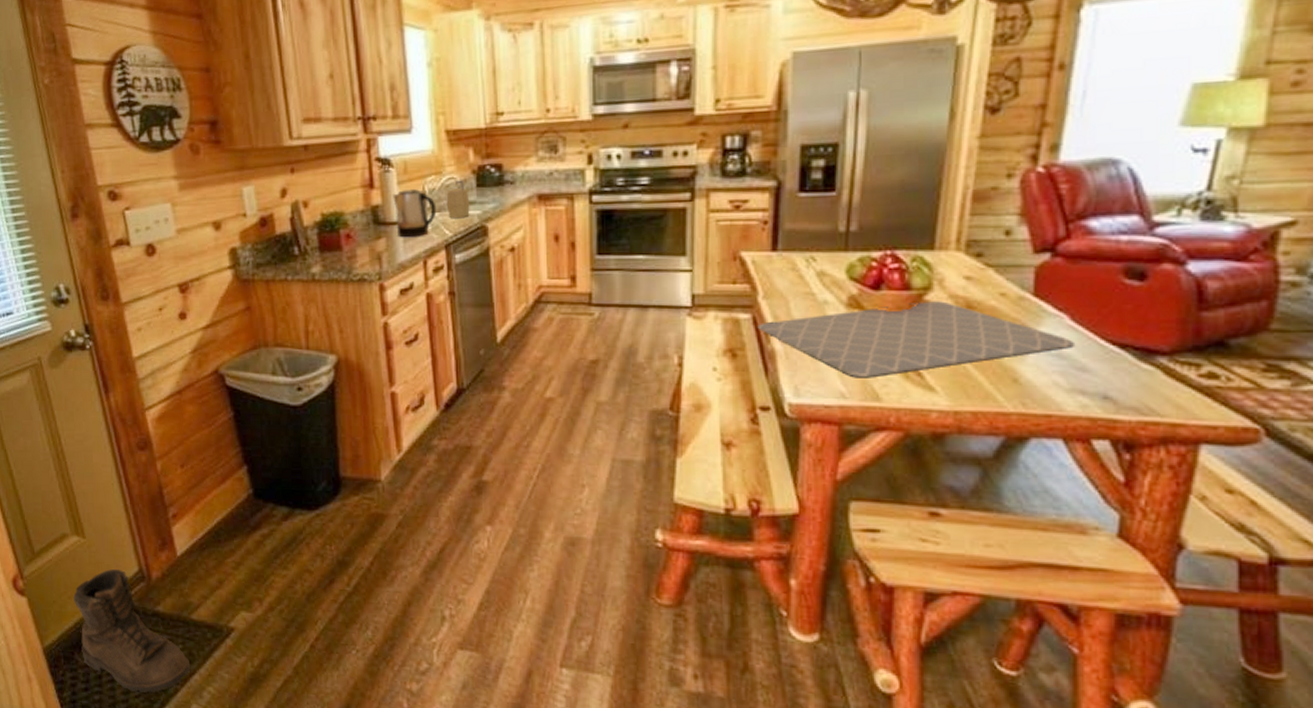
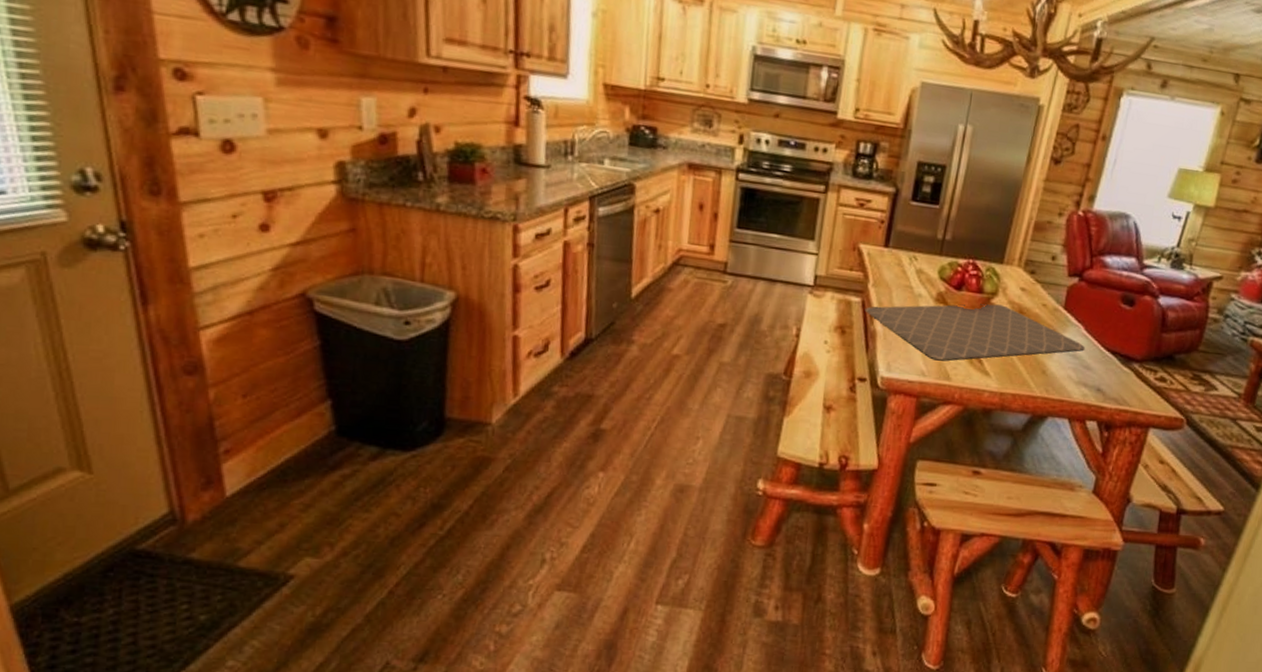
boot: present [73,569,191,693] -> none [66,511,231,651]
kettle: present [393,188,437,237] -> none [539,133,585,184]
soap dispenser: present [446,180,470,219] -> none [595,135,620,174]

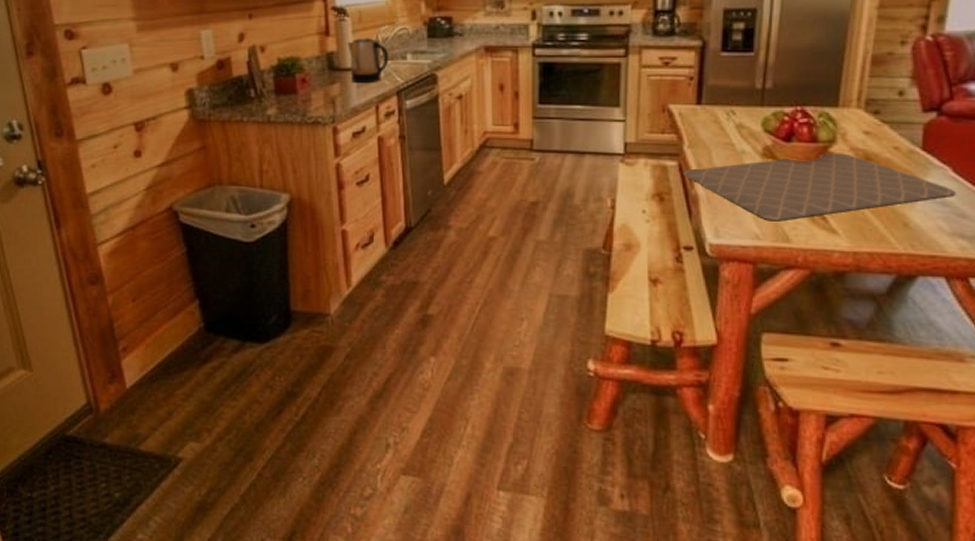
kettle: none [539,133,585,184] -> present [348,37,389,82]

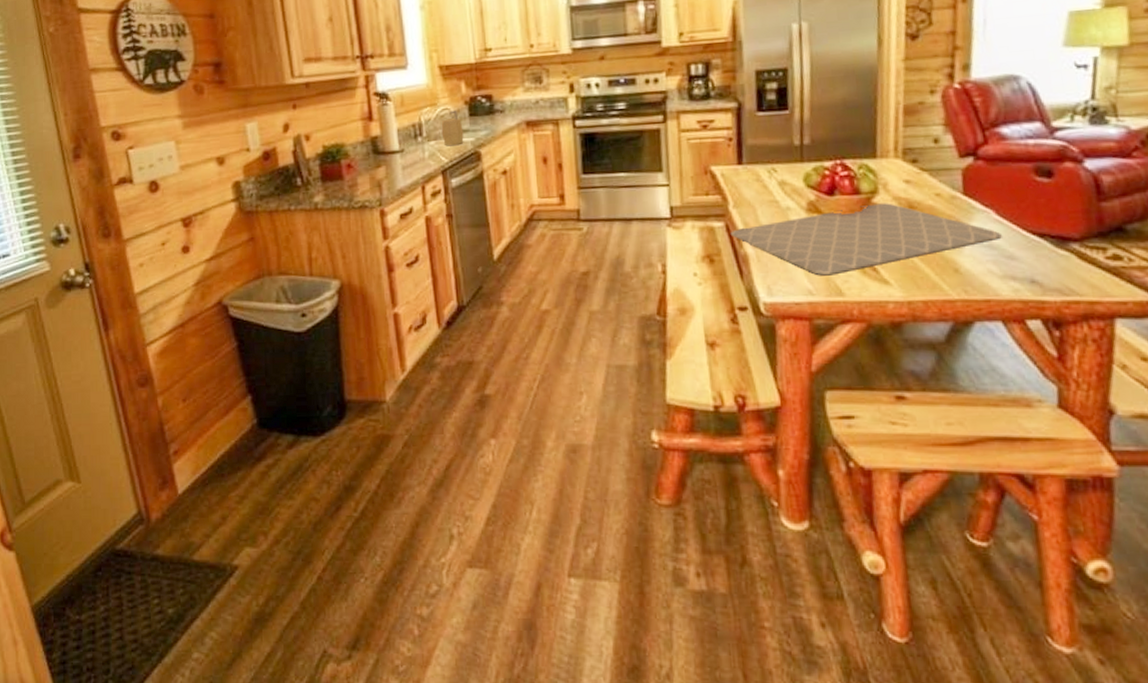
kettle: present [348,37,389,82] -> none [391,119,433,165]
soap dispenser: none [398,31,421,67] -> present [441,110,464,147]

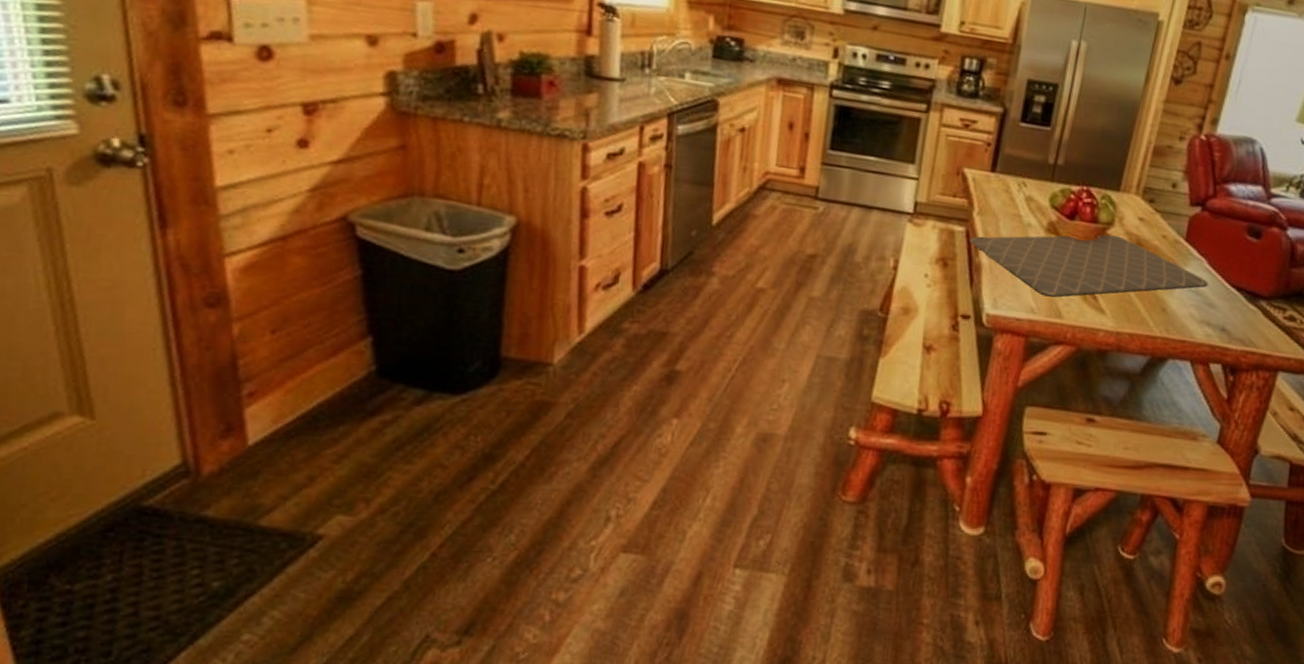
soap dispenser: present [441,110,464,147] -> none [675,46,703,89]

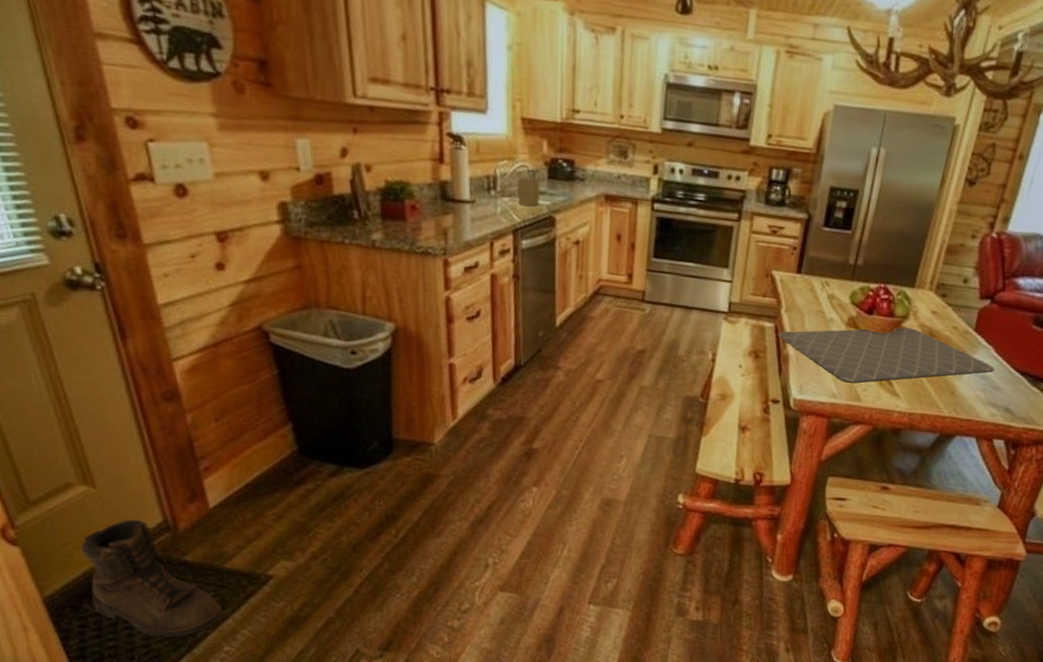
boot: none [60,461,248,623] -> present [81,520,223,638]
soap dispenser: none [675,46,703,89] -> present [517,169,540,207]

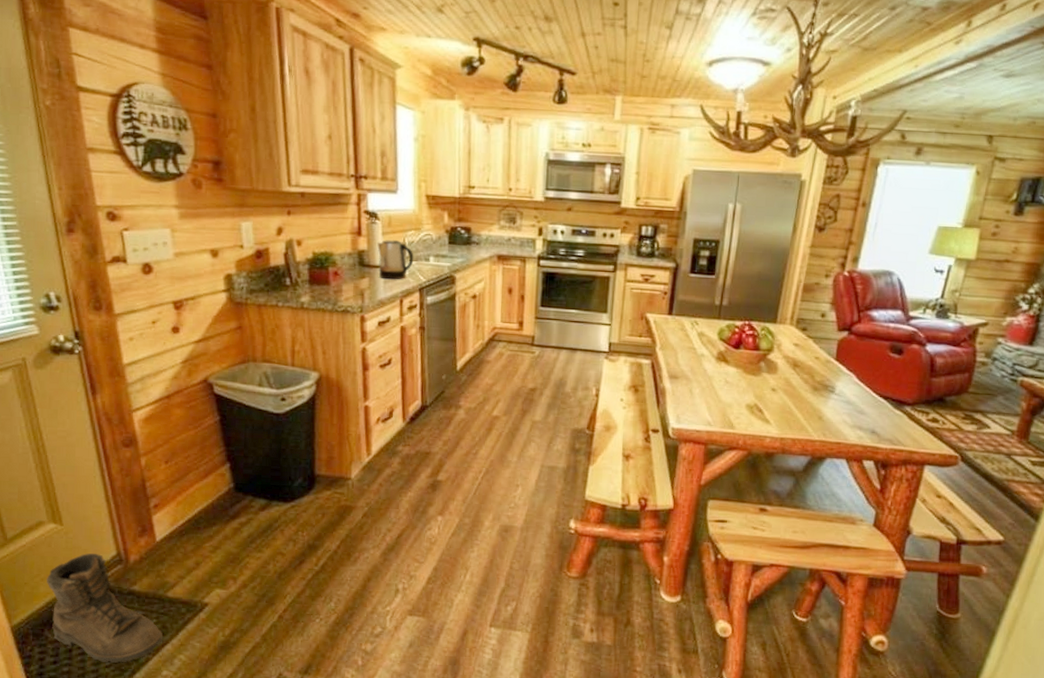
kettle: none [463,169,507,218] -> present [377,239,414,279]
soap dispenser: present [517,169,540,207] -> none [422,237,442,268]
placemat: present [777,327,994,383] -> none [654,359,858,412]

